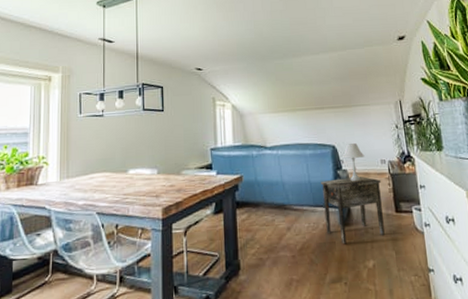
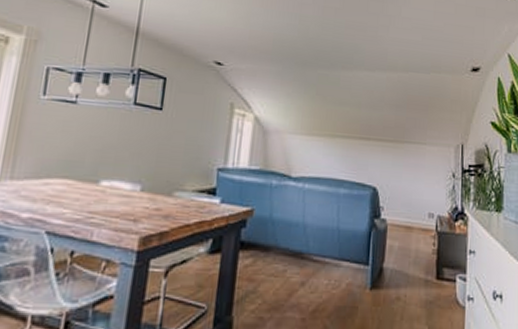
side table: present [321,176,385,245] -> none [349,229,426,311]
table lamp: present [341,143,365,181] -> none [382,188,410,235]

